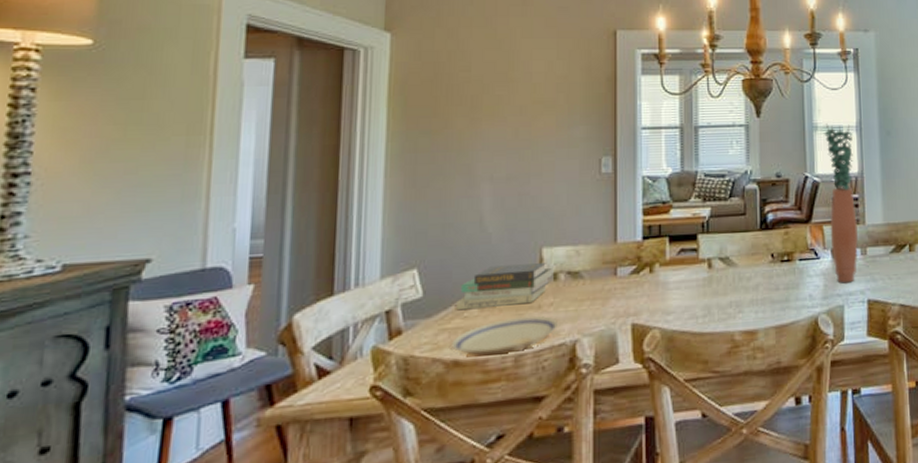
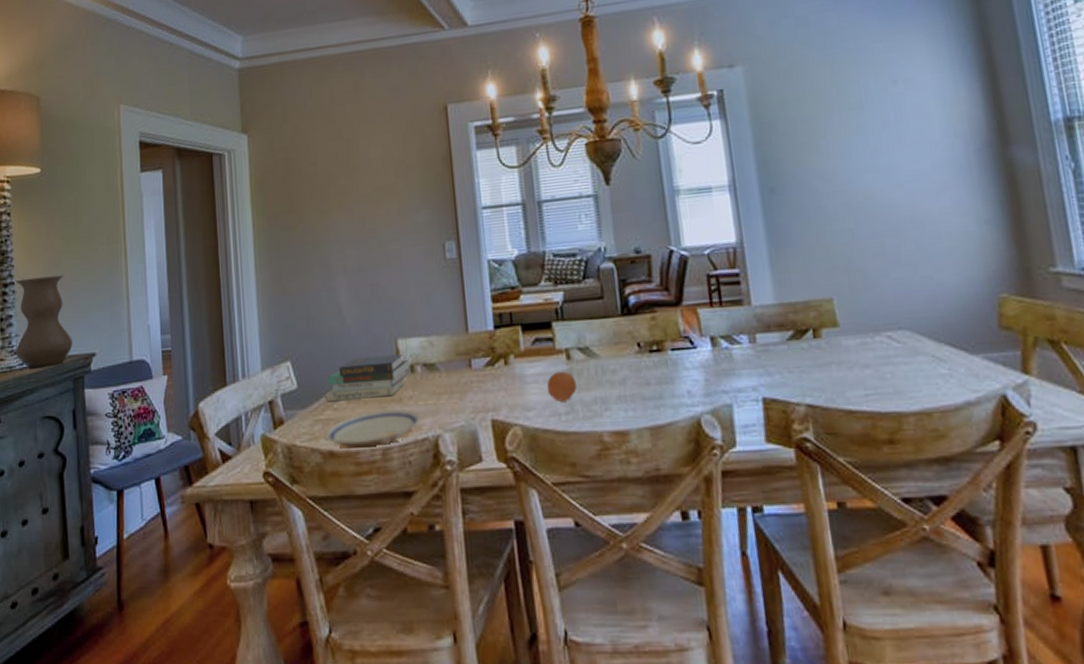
vase: none [22,166,117,280] -> present [16,275,73,371]
fruit: none [687,278,714,306] -> present [546,371,577,402]
vase: present [824,123,859,283] -> none [688,184,745,378]

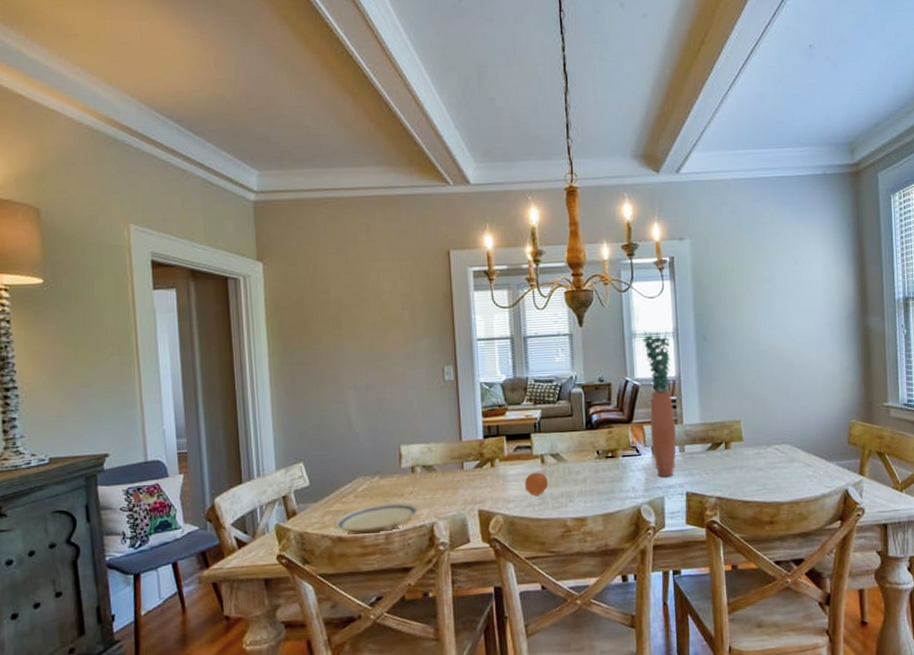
vase: present [16,275,73,371] -> none [18,381,84,469]
books: present [326,355,410,402] -> none [336,458,411,497]
vase: none [688,184,745,378] -> present [642,331,677,478]

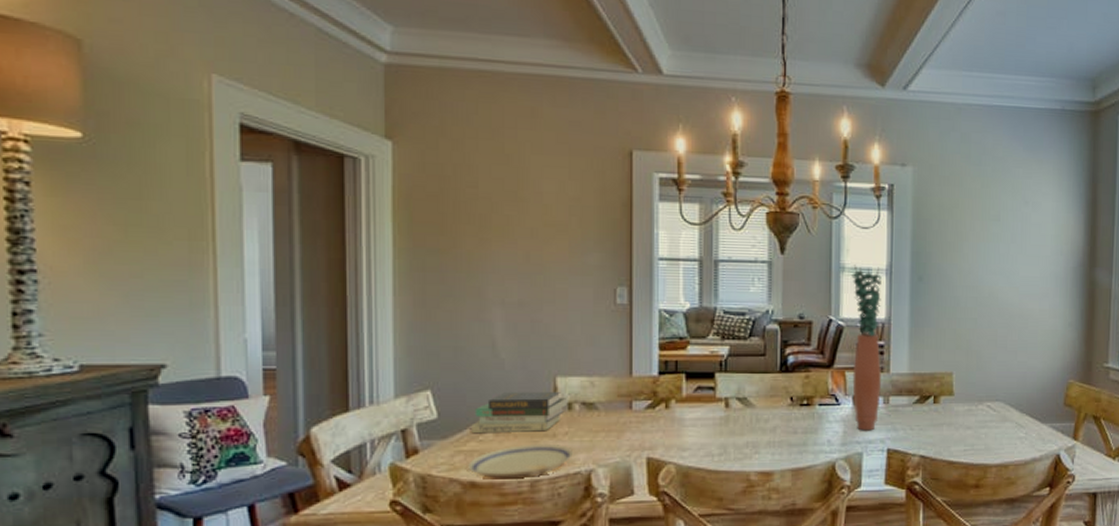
books: none [336,458,411,497] -> present [471,392,568,434]
fruit: present [524,472,548,496] -> none [703,417,731,444]

